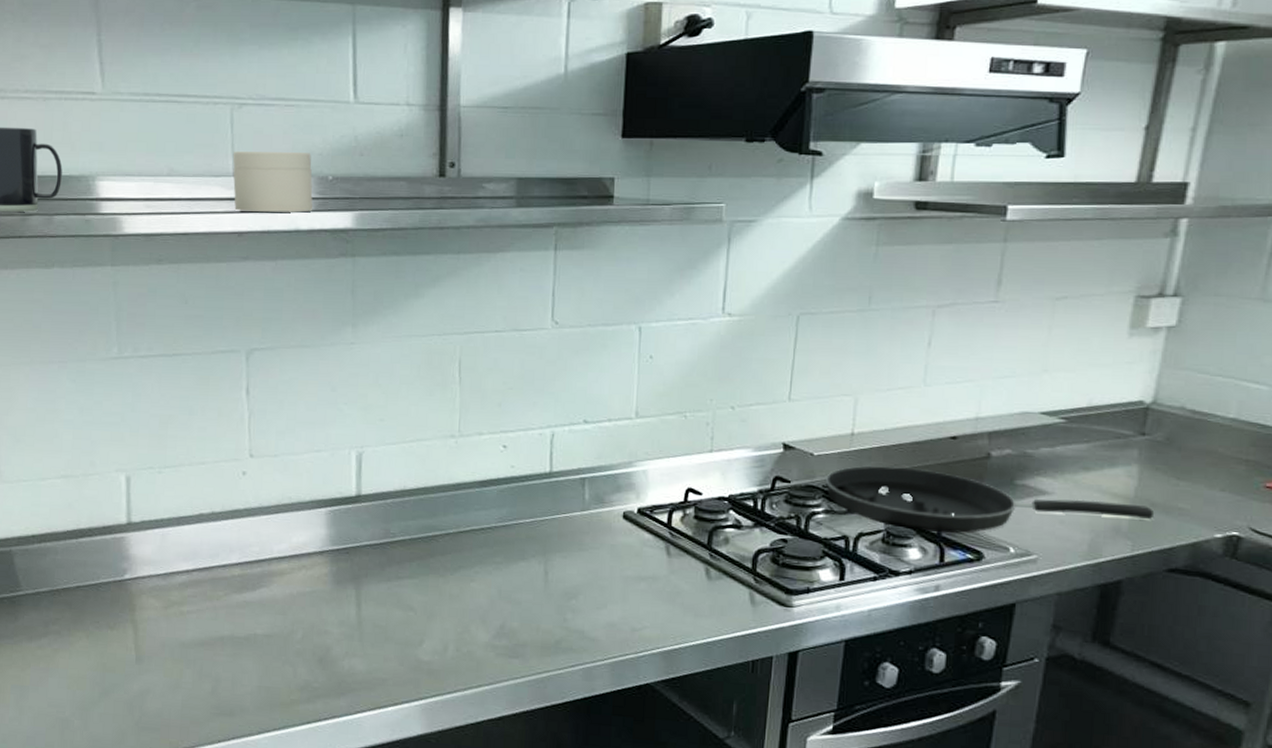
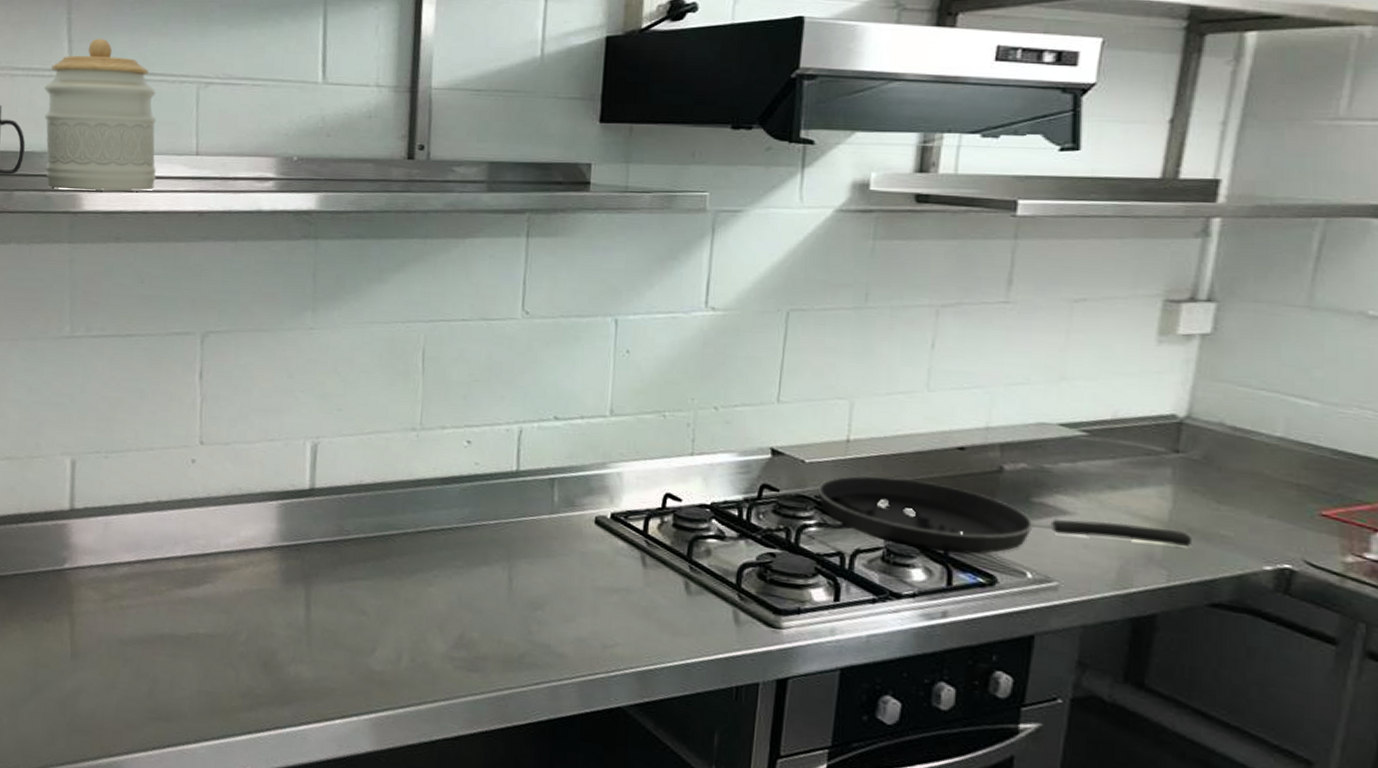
jar: none [77,60,195,214] -> present [44,38,157,192]
jar: present [232,151,313,213] -> none [196,130,277,193]

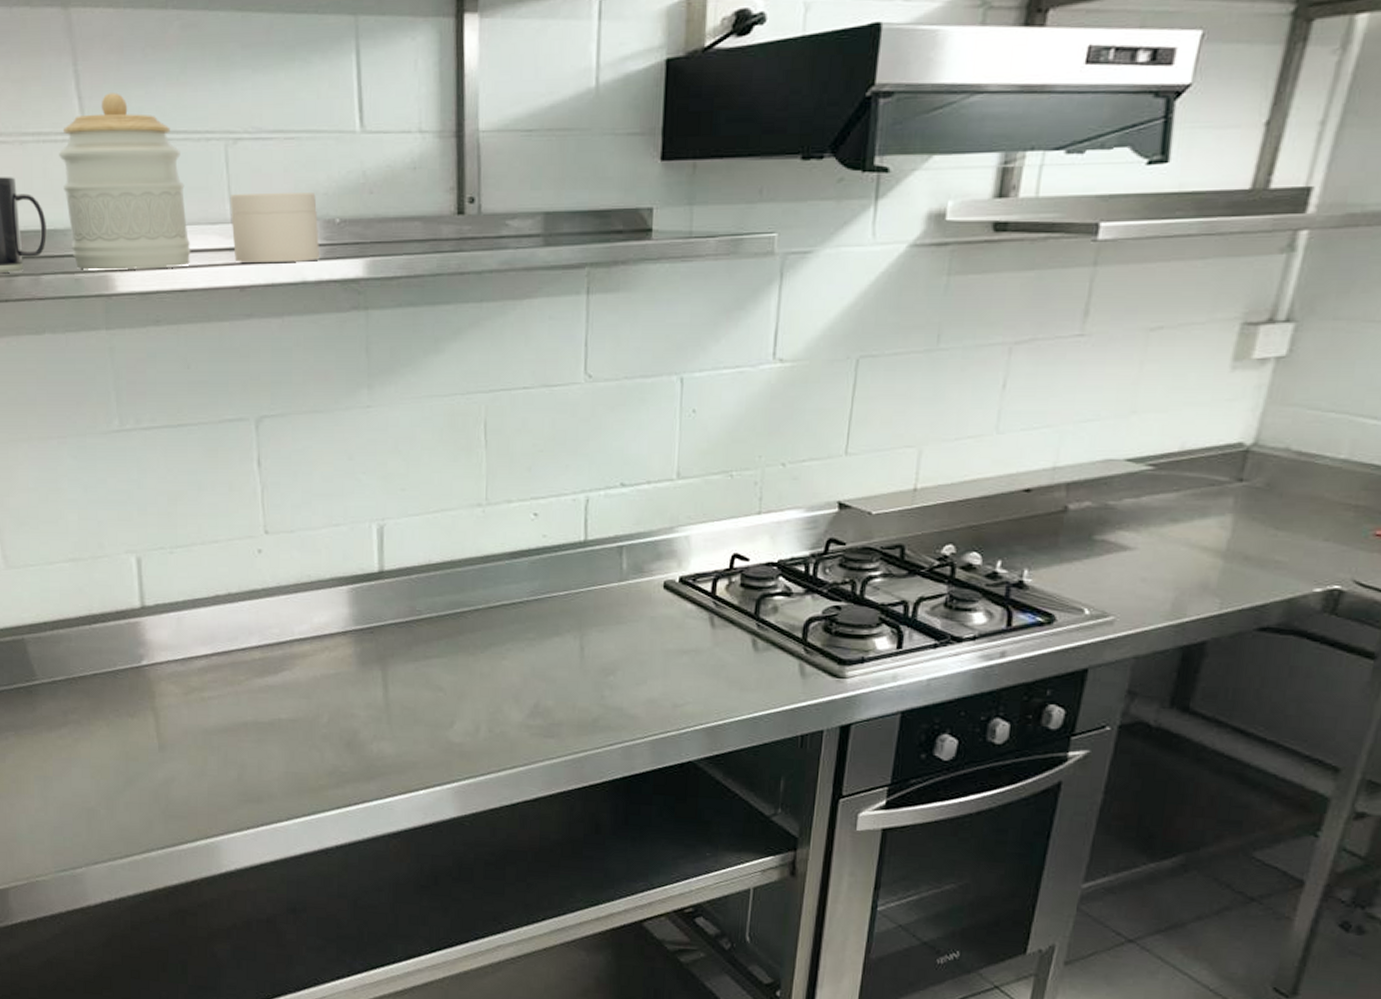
jar: none [196,130,277,193] -> present [229,192,320,263]
frying pan: present [817,476,1191,554] -> none [883,524,1247,595]

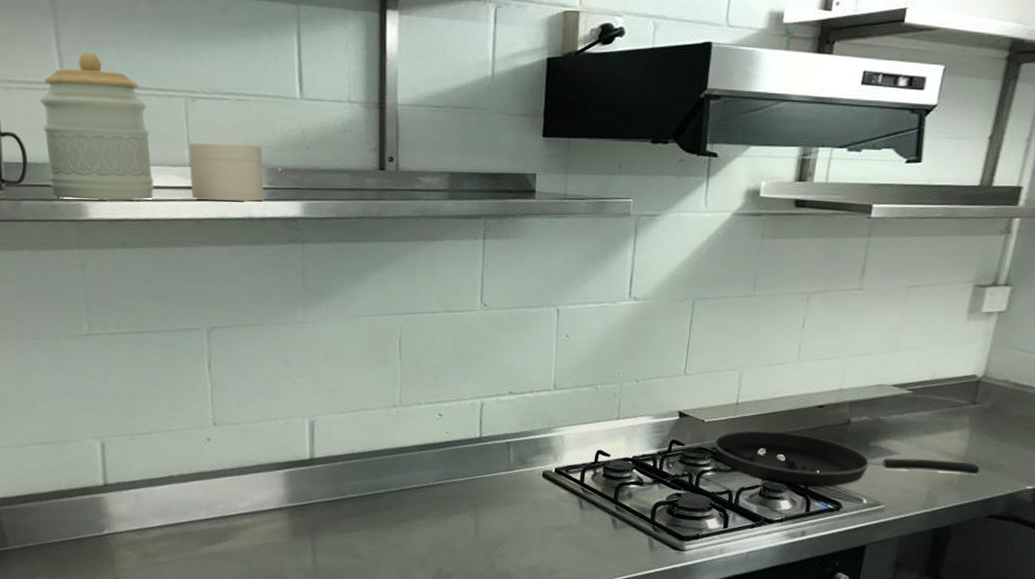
frying pan: none [883,524,1247,595] -> present [713,430,979,487]

